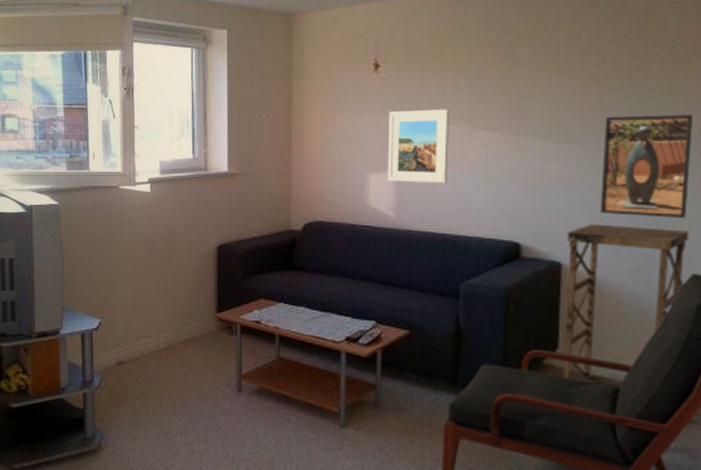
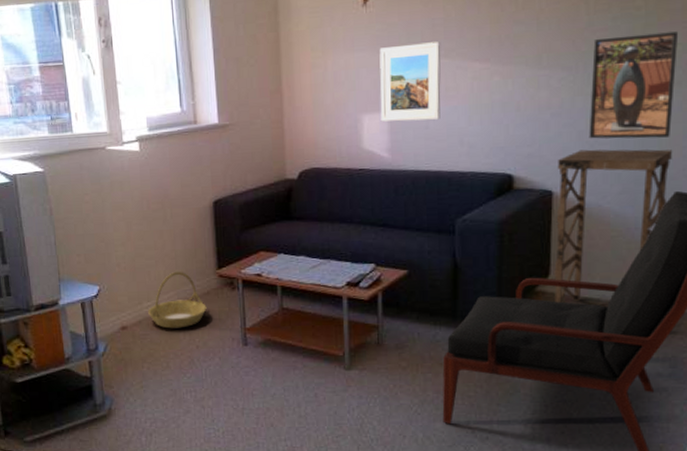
basket: none [146,311,204,369] -> present [148,271,207,329]

